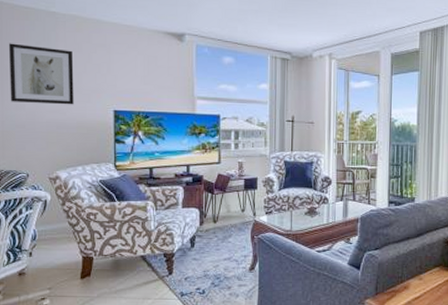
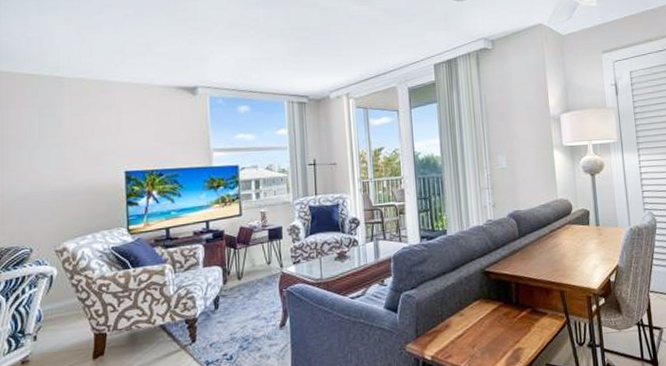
wall art: present [9,43,74,105] -> none [10,112,81,173]

